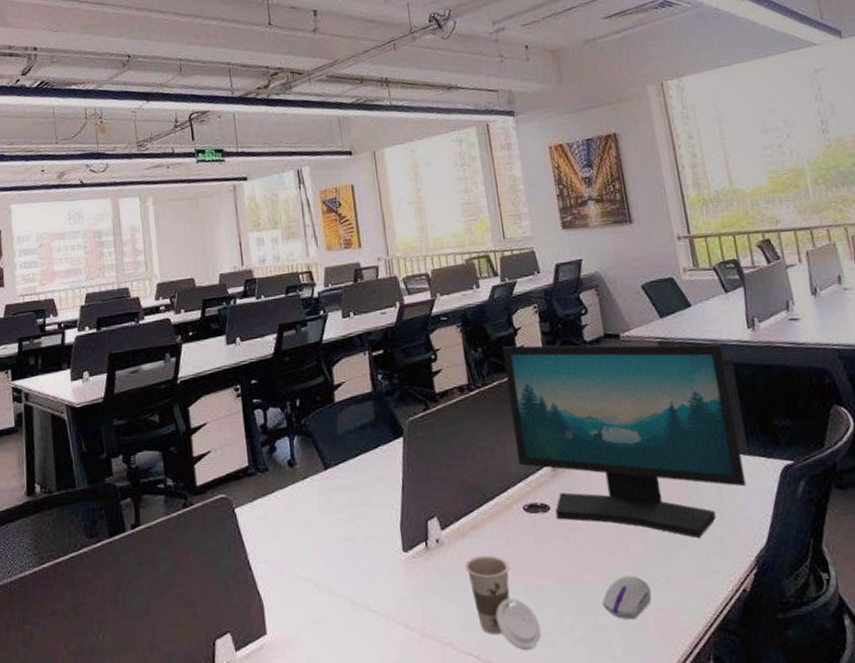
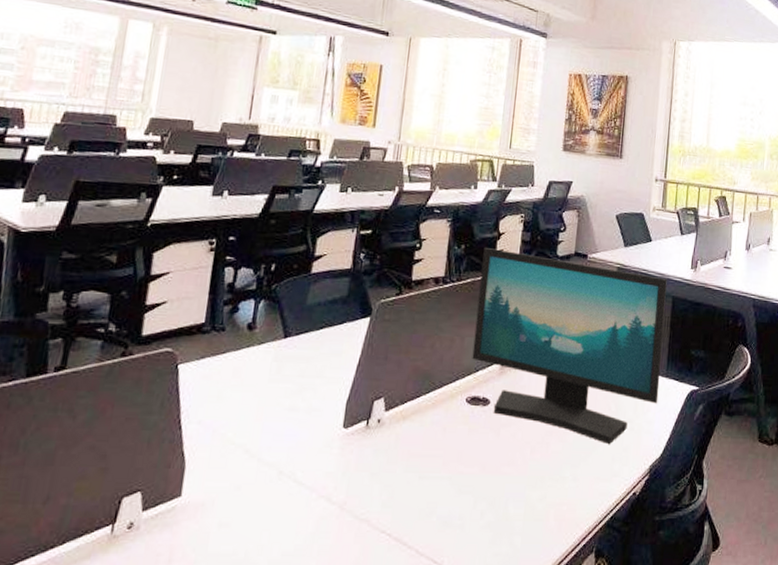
cup: present [465,555,542,650] -> none [399,440,455,531]
computer mouse: present [602,575,652,620] -> none [515,471,559,511]

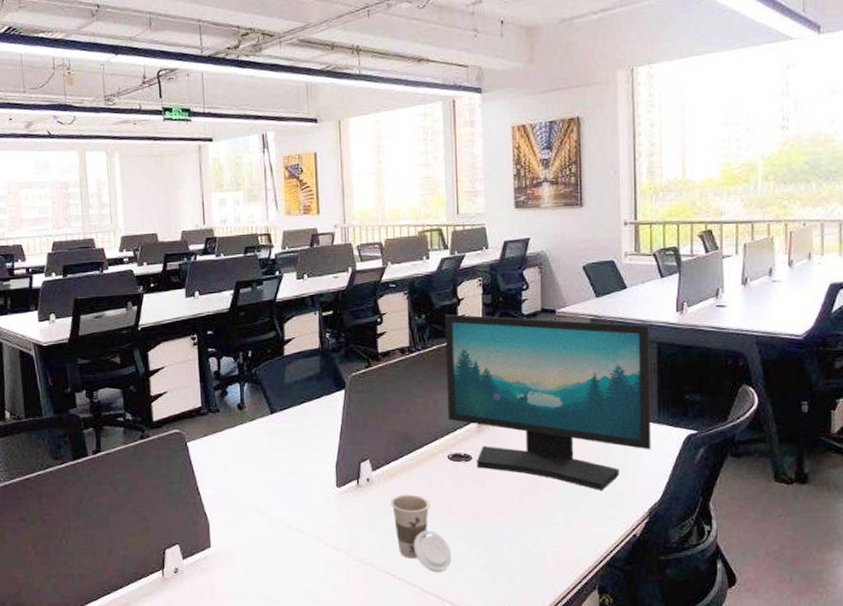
cup: none [399,440,455,531] -> present [391,494,452,572]

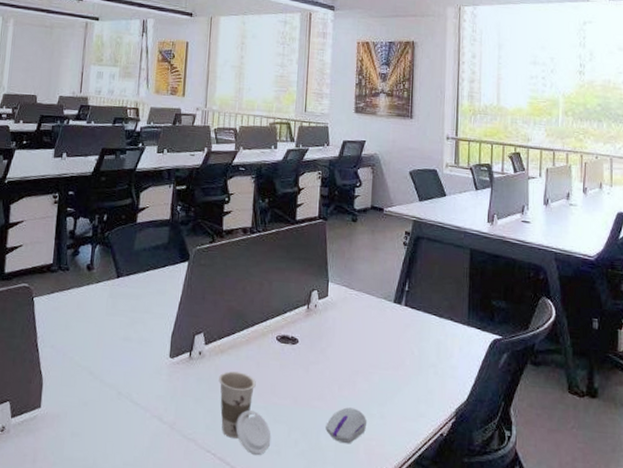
computer monitor: present [445,314,651,490] -> none [280,202,464,386]
computer mouse: none [509,518,553,554] -> present [326,407,368,444]

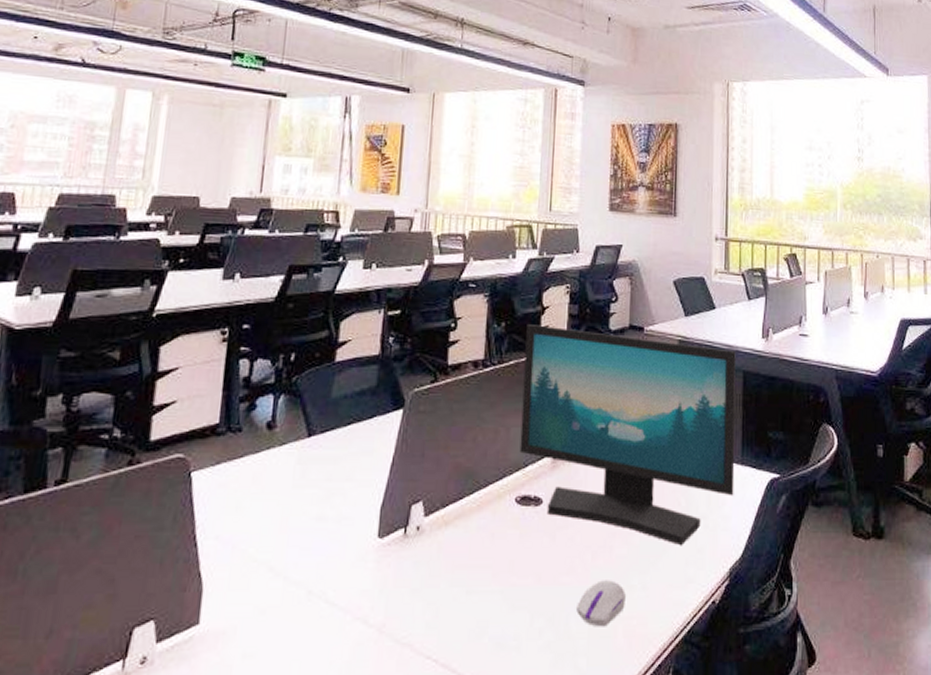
cup: present [219,371,271,455] -> none [442,548,509,654]
computer monitor: none [280,202,464,386] -> present [519,325,736,545]

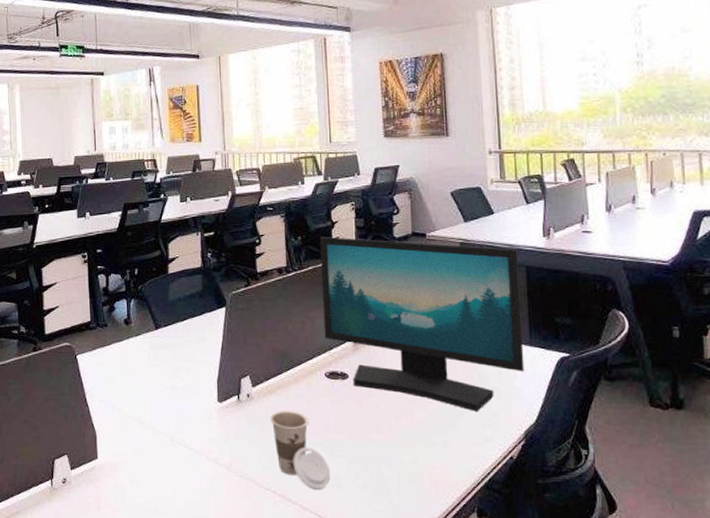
cup: none [442,548,509,654] -> present [270,411,331,489]
computer mouse: present [576,580,627,627] -> none [386,437,430,474]

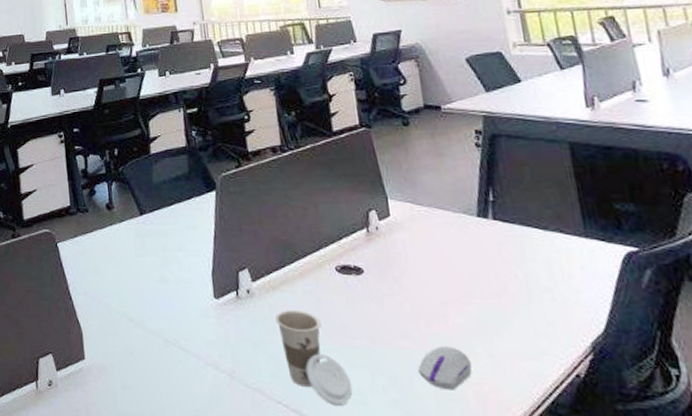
computer monitor: present [320,237,525,411] -> none [316,111,582,316]
computer mouse: none [386,437,430,474] -> present [418,346,472,391]

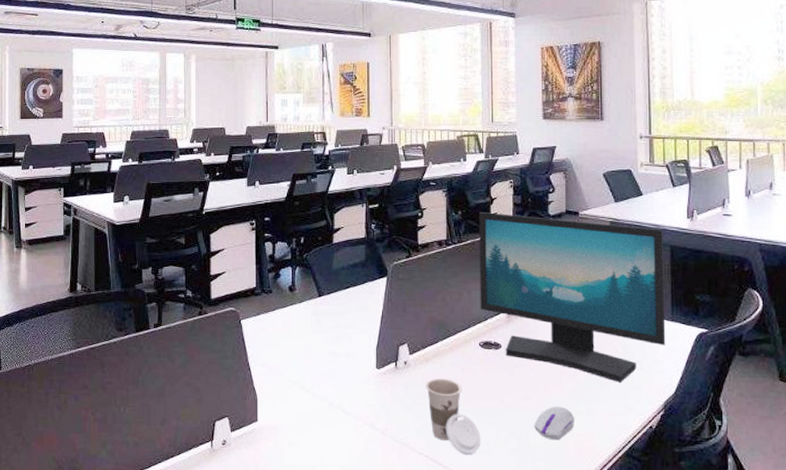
computer monitor: none [316,111,582,316] -> present [479,212,666,382]

